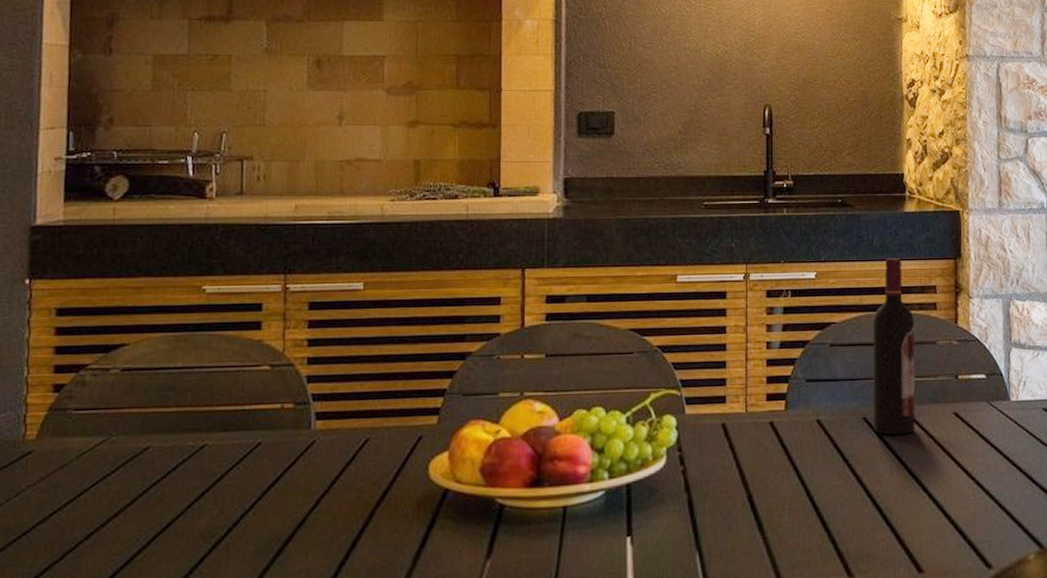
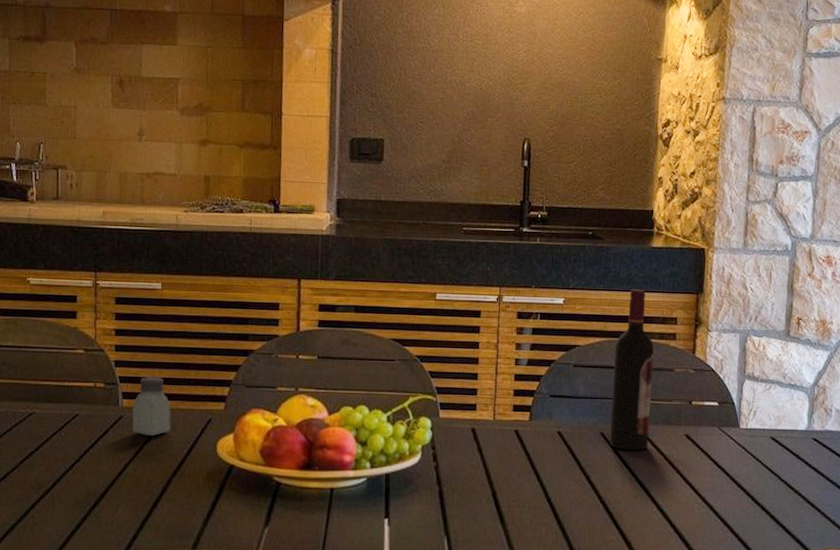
saltshaker: none [327,392,374,463] -> present [132,377,171,437]

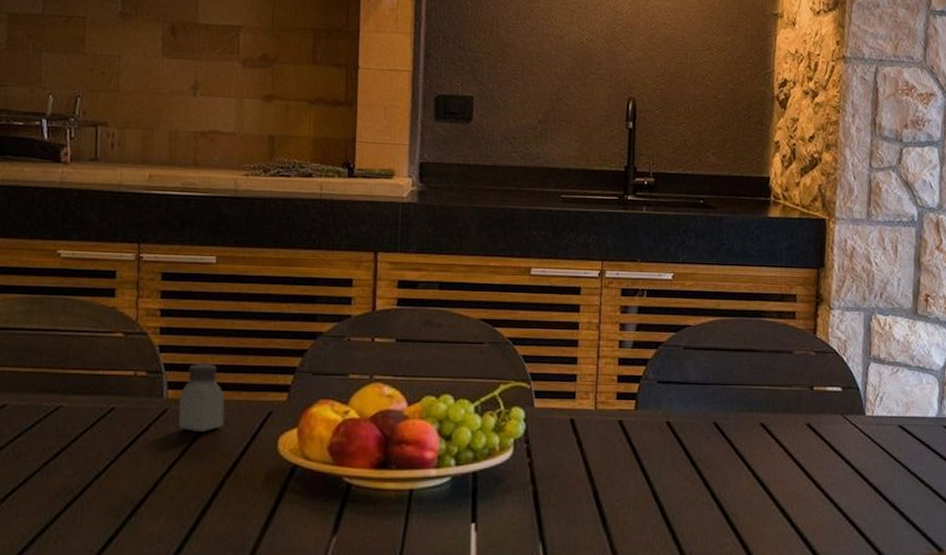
wine bottle: present [609,289,654,451] -> none [723,263,772,442]

